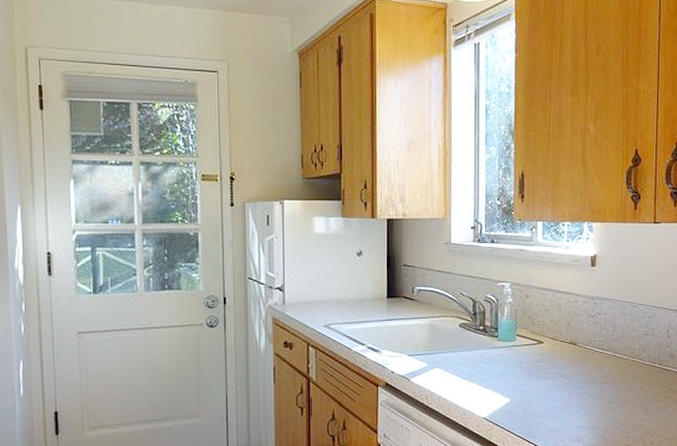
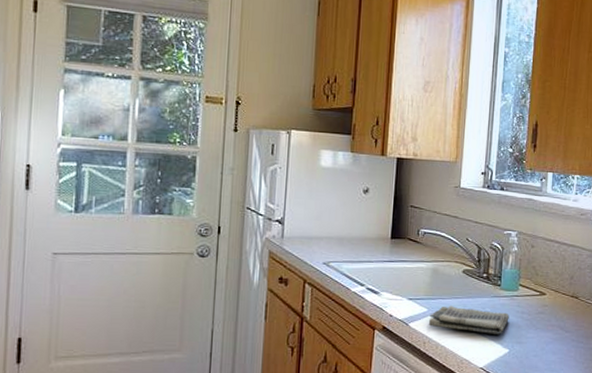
dish towel: none [429,359,508,385] -> present [428,306,509,334]

